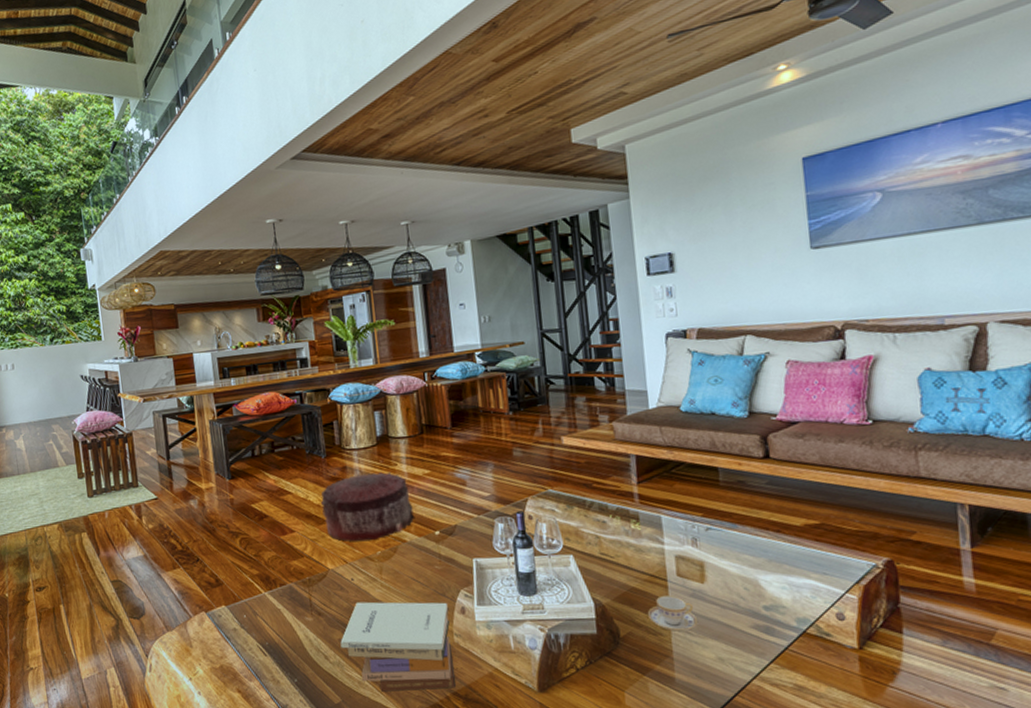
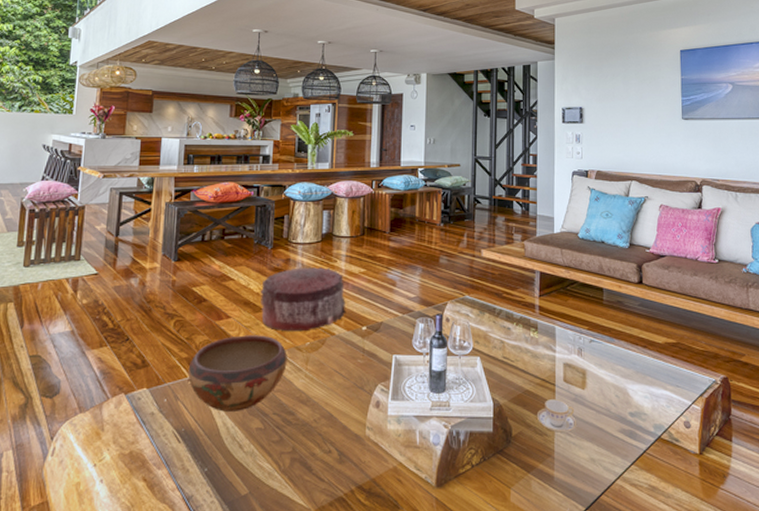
decorative bowl: none [261,547,361,625] -> present [188,335,287,412]
books: present [340,602,456,692] -> none [257,391,365,484]

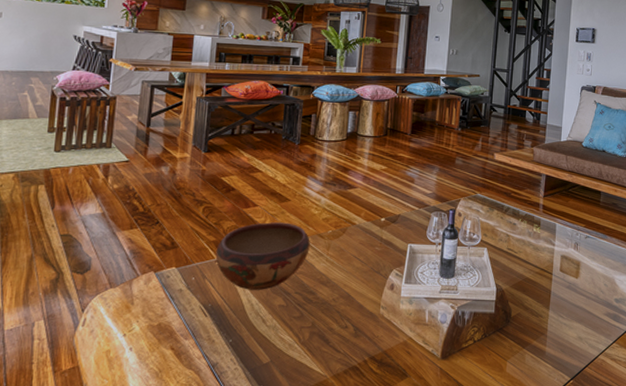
pouf: present [261,266,346,332] -> none [286,161,367,221]
teacup: present [536,398,576,433] -> none [534,285,568,315]

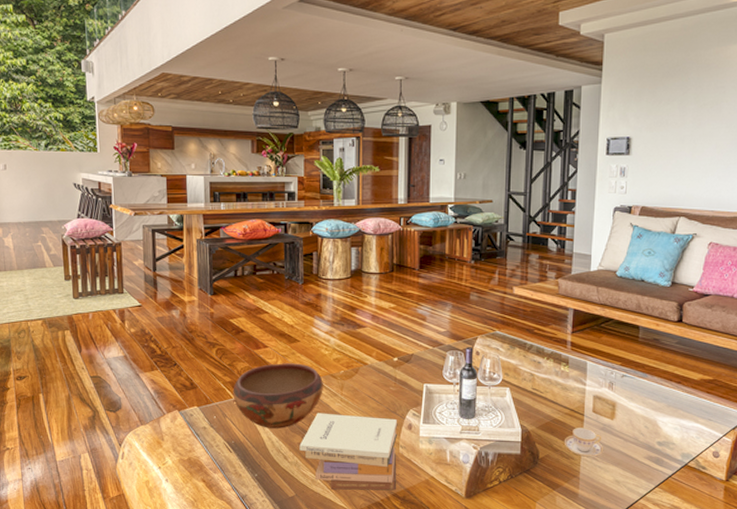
books: none [279,273,381,354] -> present [299,413,398,491]
teacup: none [534,285,568,315] -> present [564,427,603,457]

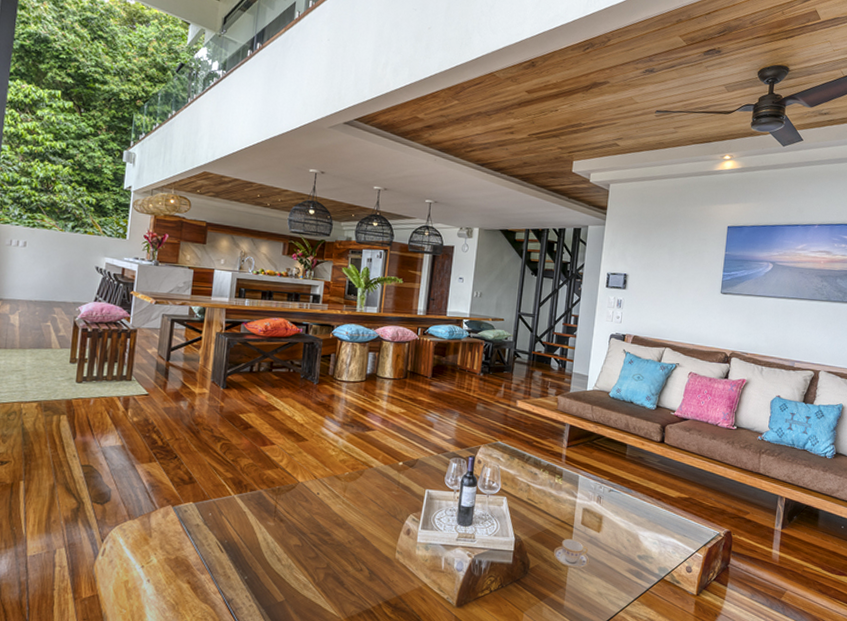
decorative bowl: present [232,363,323,428] -> none [232,461,327,529]
books: present [299,413,398,491] -> none [294,514,397,598]

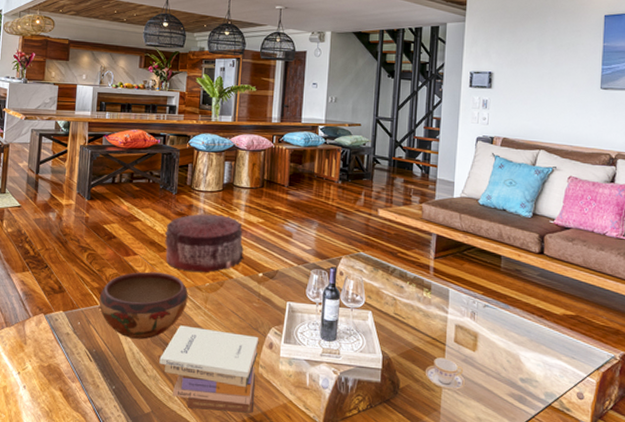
decorative bowl: none [232,461,327,529] -> present [98,271,188,339]
books: none [294,514,397,598] -> present [159,325,259,413]
pouf: none [304,402,385,463] -> present [165,212,244,273]

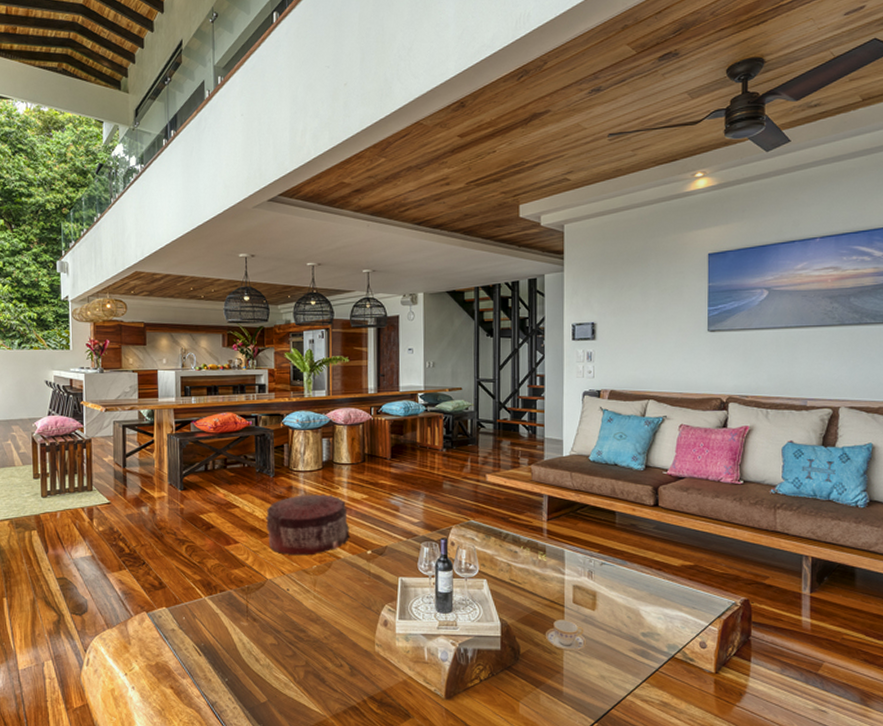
decorative bowl: present [98,271,188,339] -> none [202,559,296,629]
books: present [159,325,259,413] -> none [271,611,373,693]

